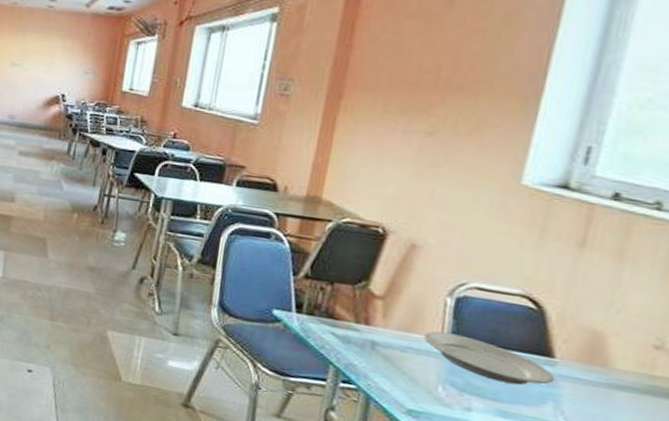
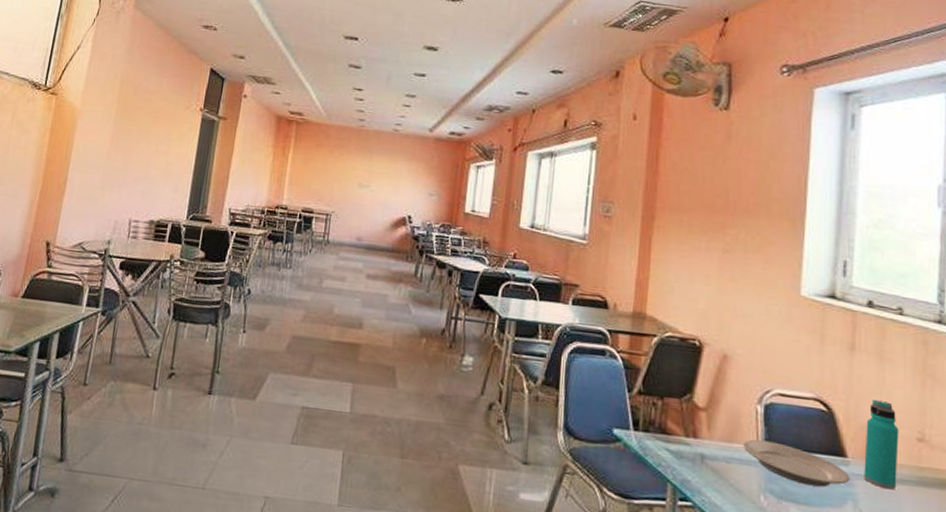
water bottle: none [573,301,630,396] -> present [864,400,899,490]

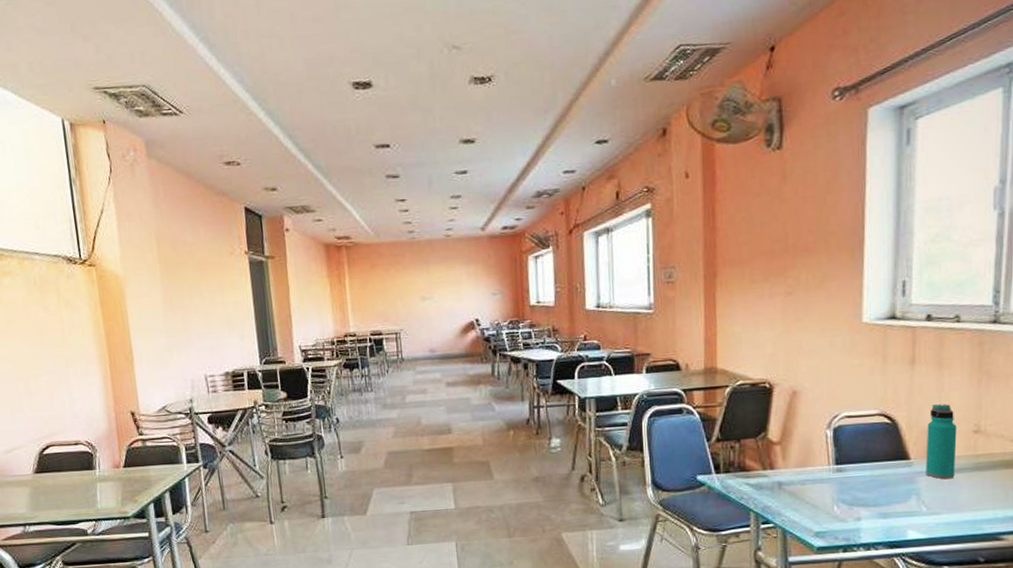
plate: present [743,439,850,487] -> none [816,458,914,490]

